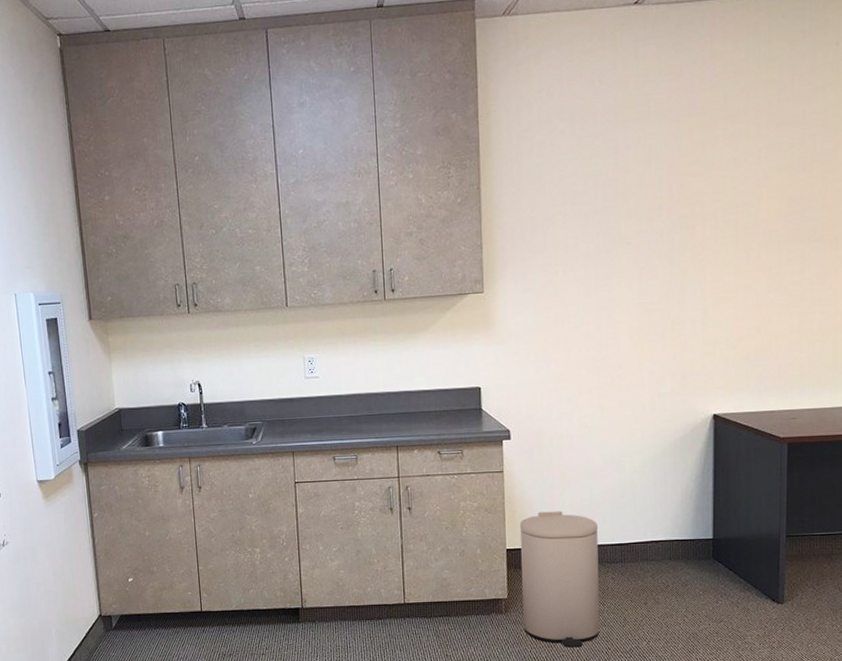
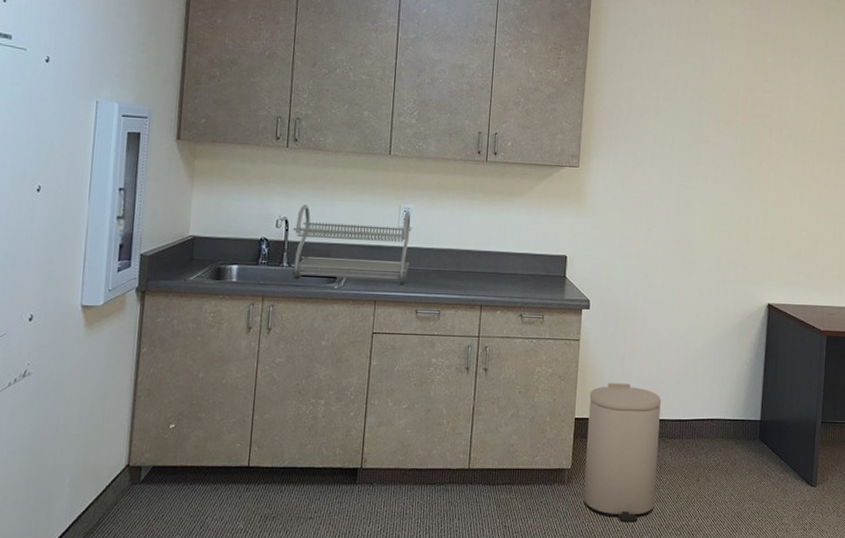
dish rack: none [206,360,321,440] -> present [291,204,411,285]

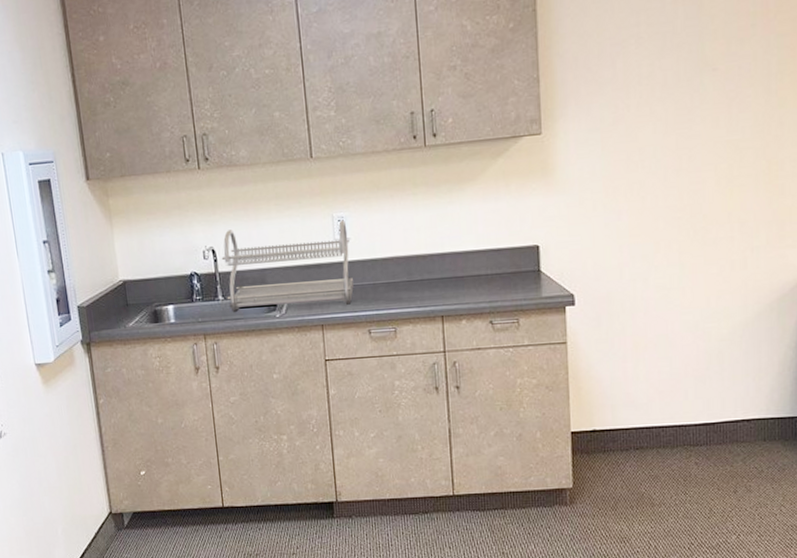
pedal bin: present [583,382,661,523] -> none [586,386,681,543]

